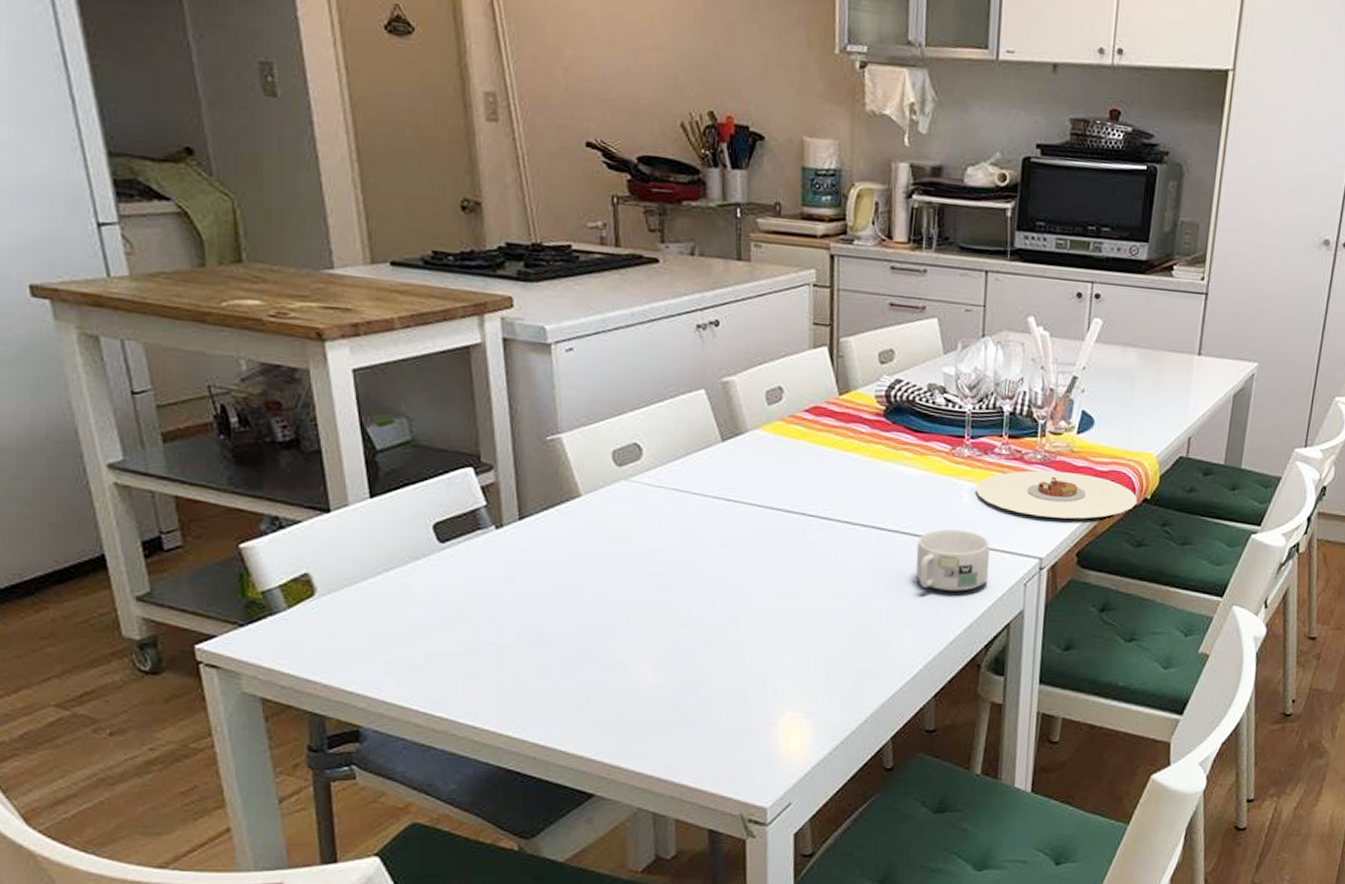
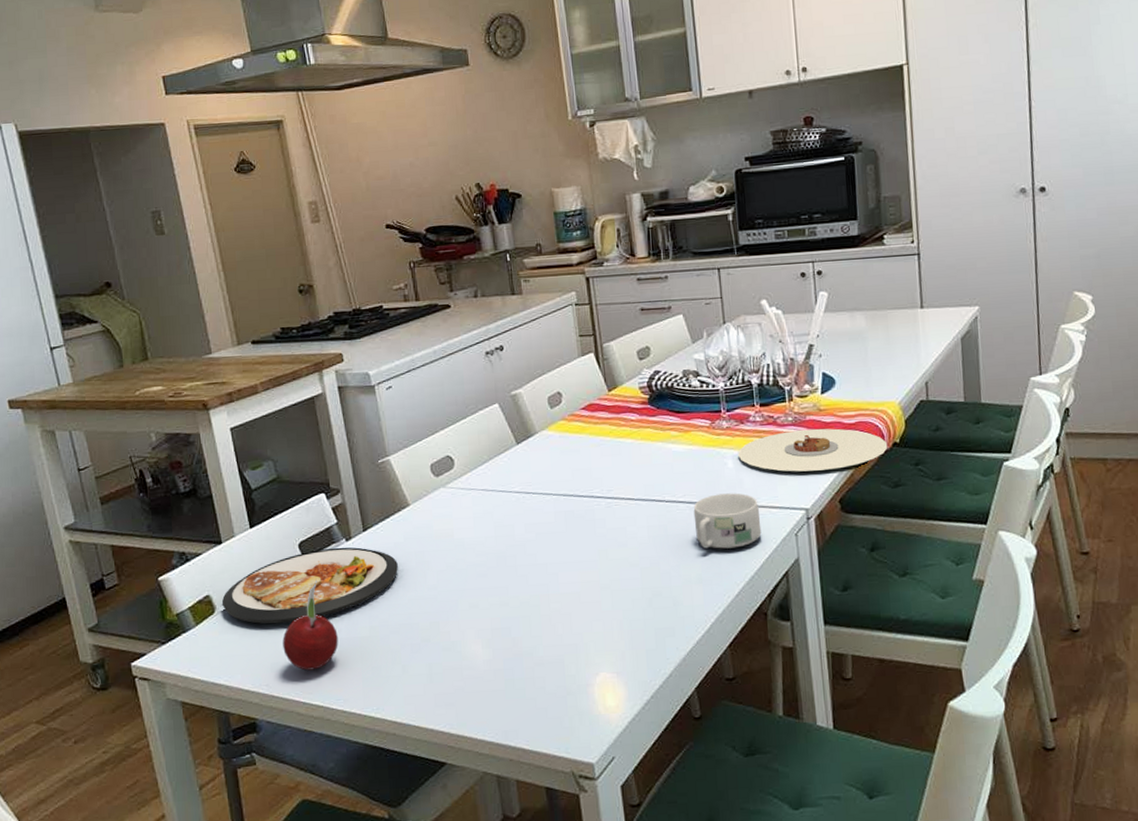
dish: none [324,534,559,618] -> present [221,547,398,624]
fruit: none [402,570,475,676] -> present [282,579,338,671]

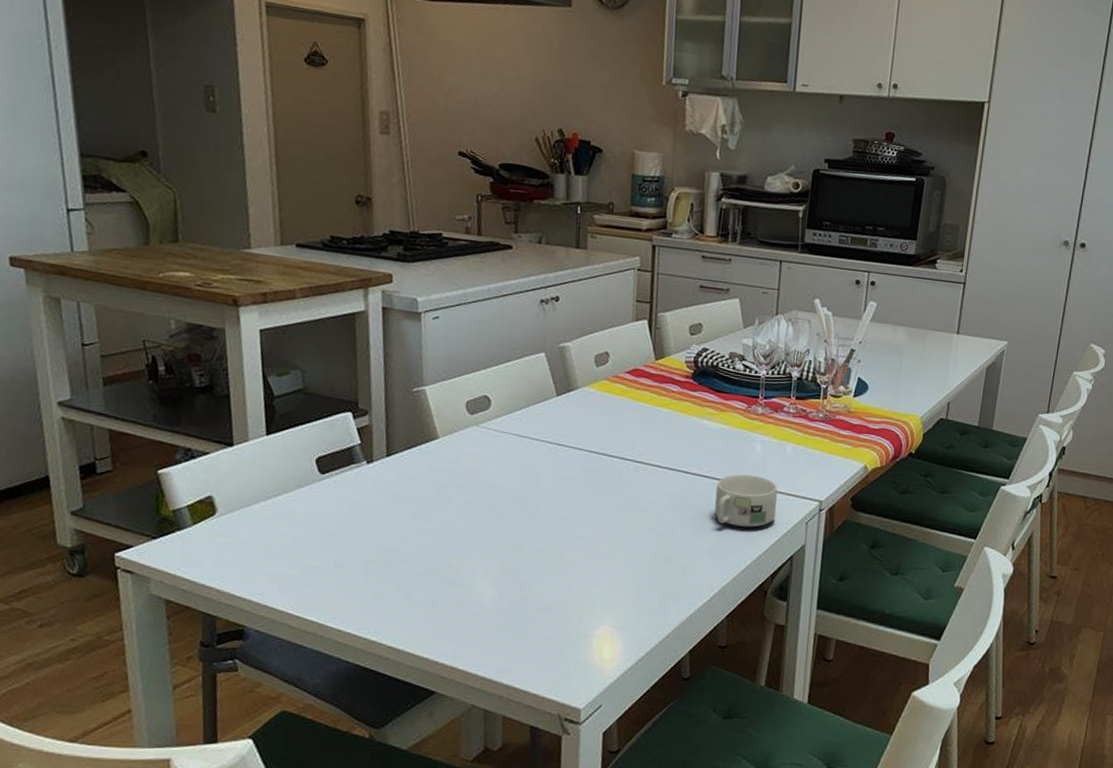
dish: present [221,547,398,624] -> none [224,467,417,536]
fruit: present [282,579,338,671] -> none [284,497,344,586]
plate: present [738,428,888,472] -> none [767,426,904,469]

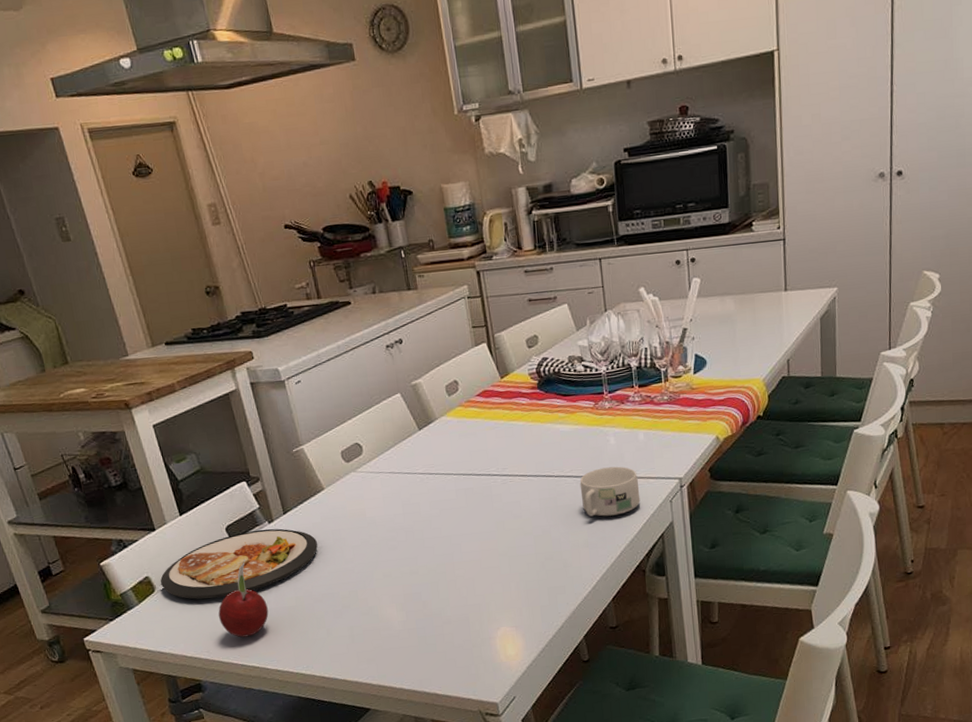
dish: none [224,467,417,536] -> present [160,528,318,600]
fruit: none [284,497,344,586] -> present [218,558,269,638]

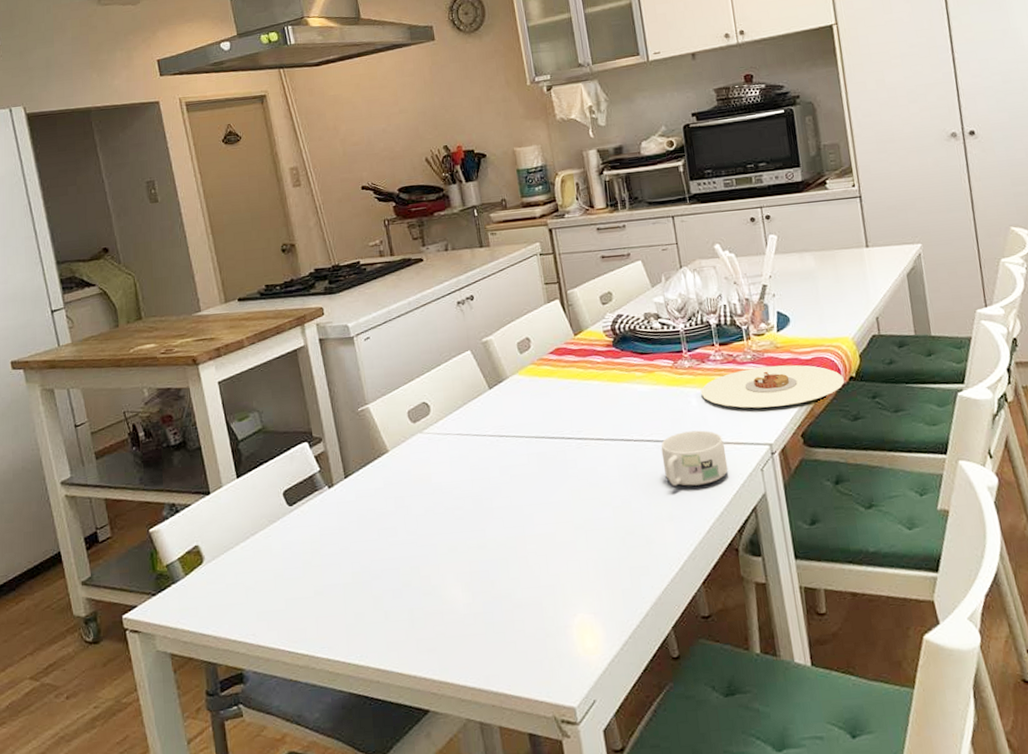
dish: present [160,528,318,600] -> none [209,494,379,573]
fruit: present [218,558,269,638] -> none [268,527,322,619]
plate: none [619,405,753,446] -> present [701,364,845,408]

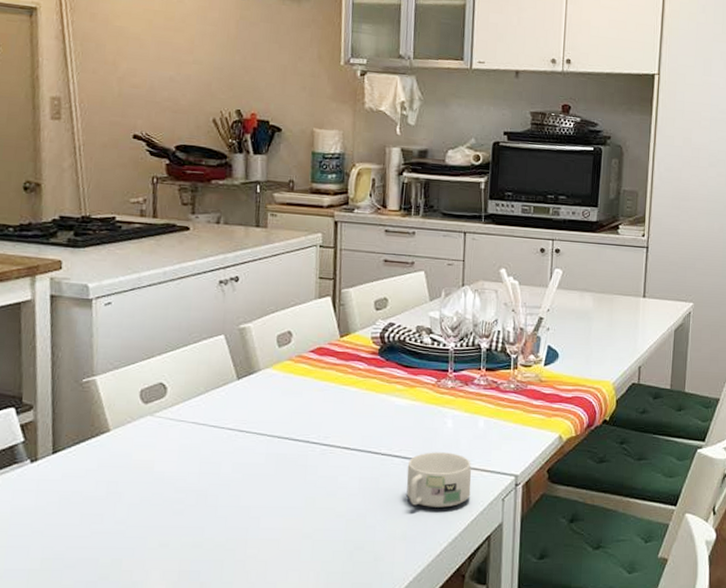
plate: present [701,364,845,408] -> none [458,397,598,440]

